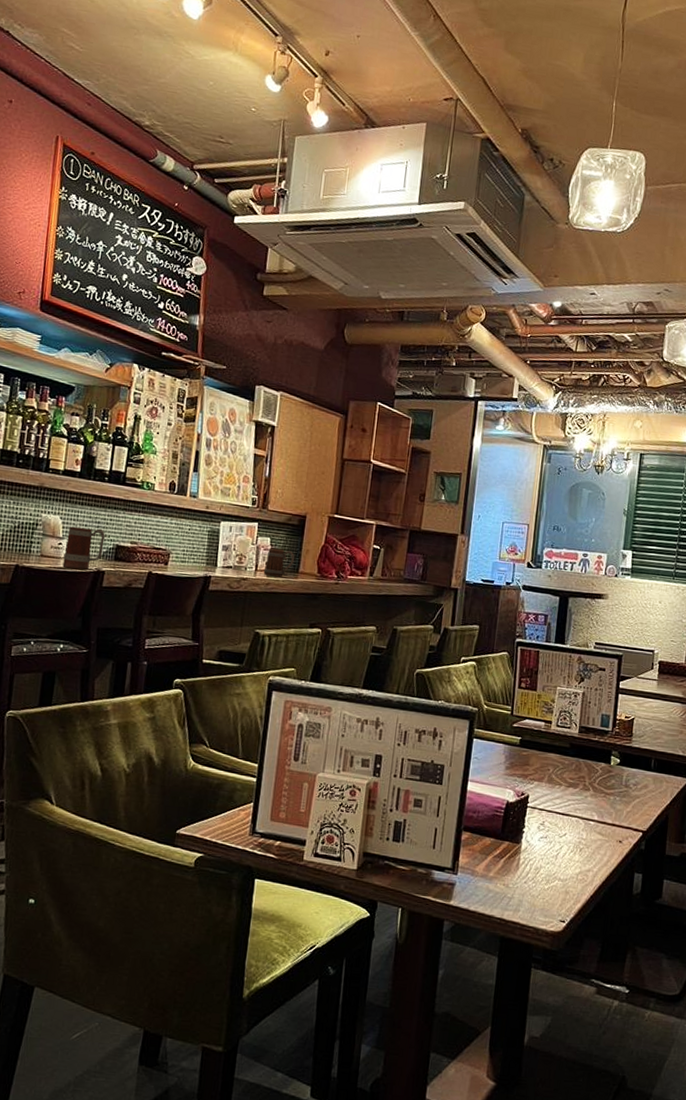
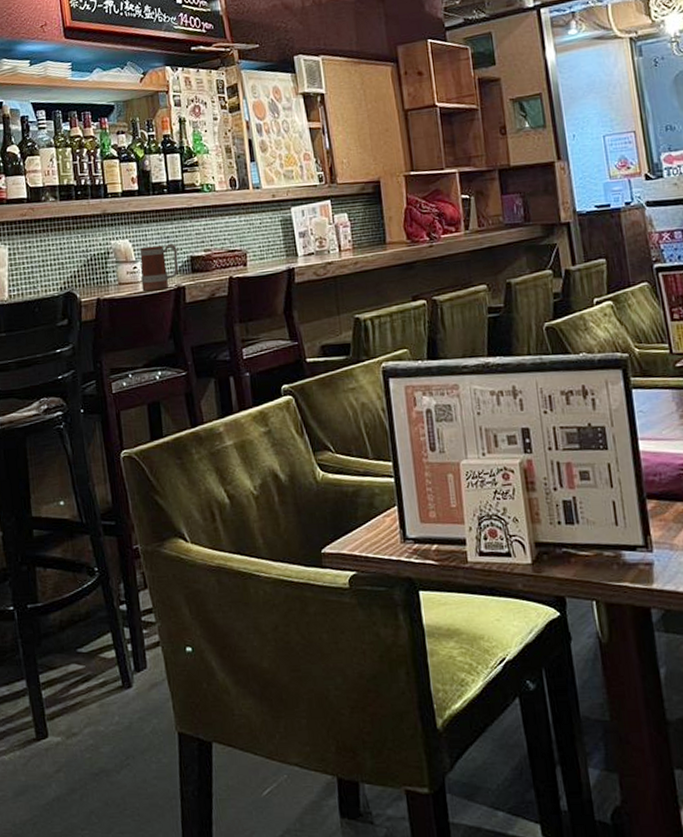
beer mug: present [263,548,294,578] -> none [347,222,378,255]

